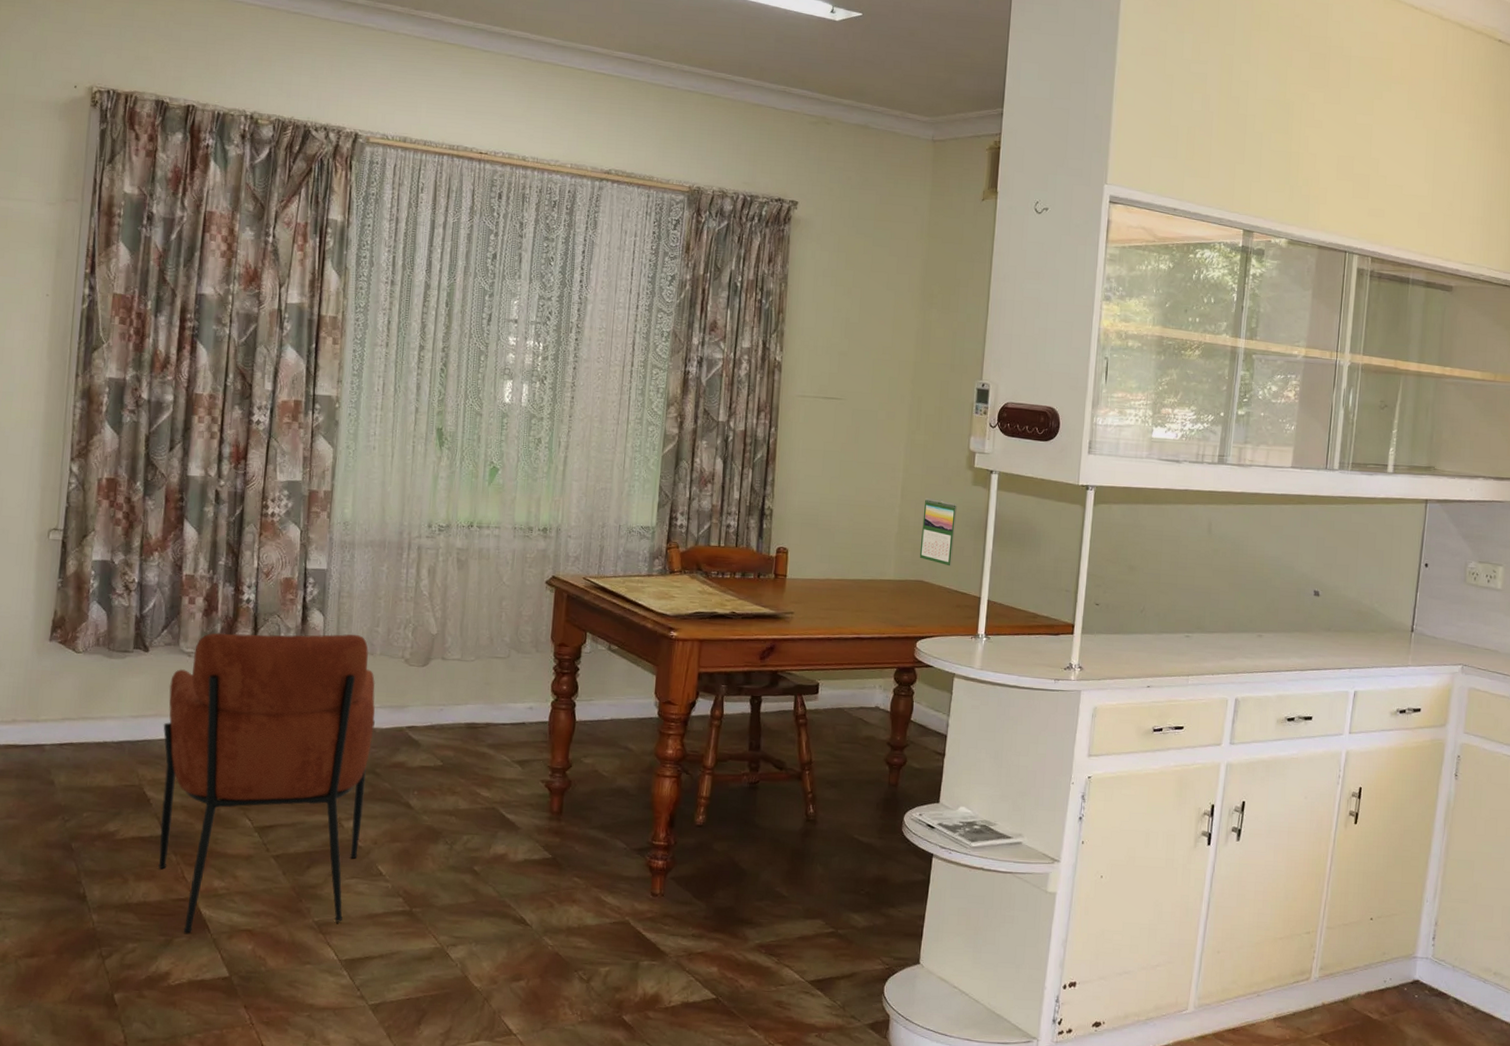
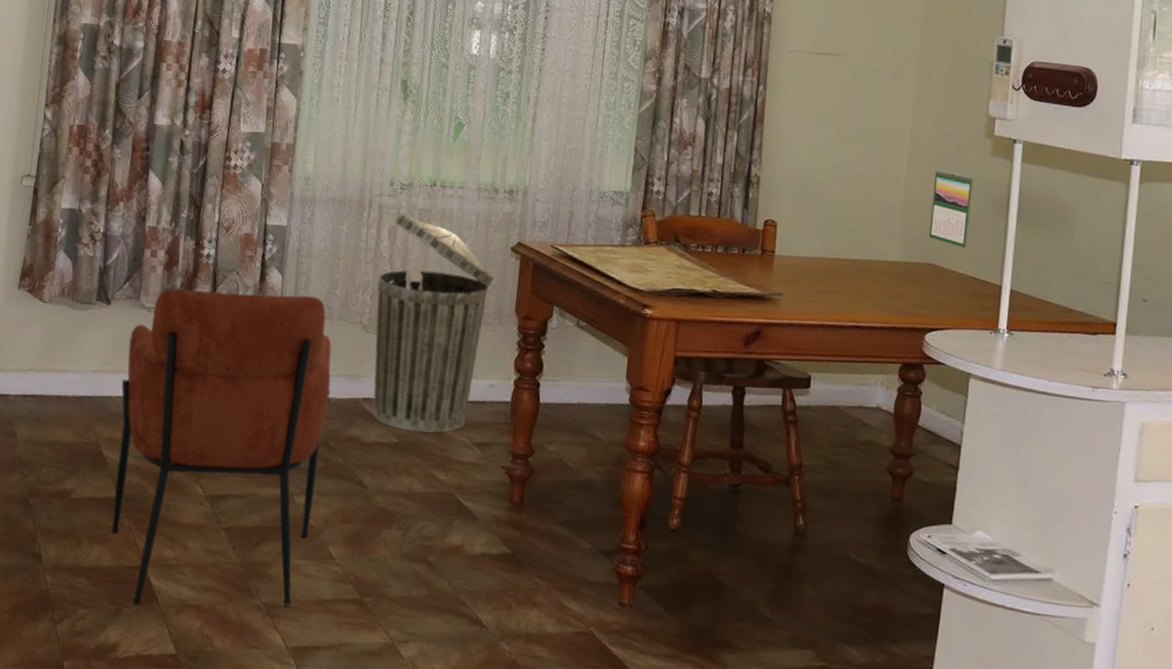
trash can: none [417,553,531,755] -> present [373,213,494,433]

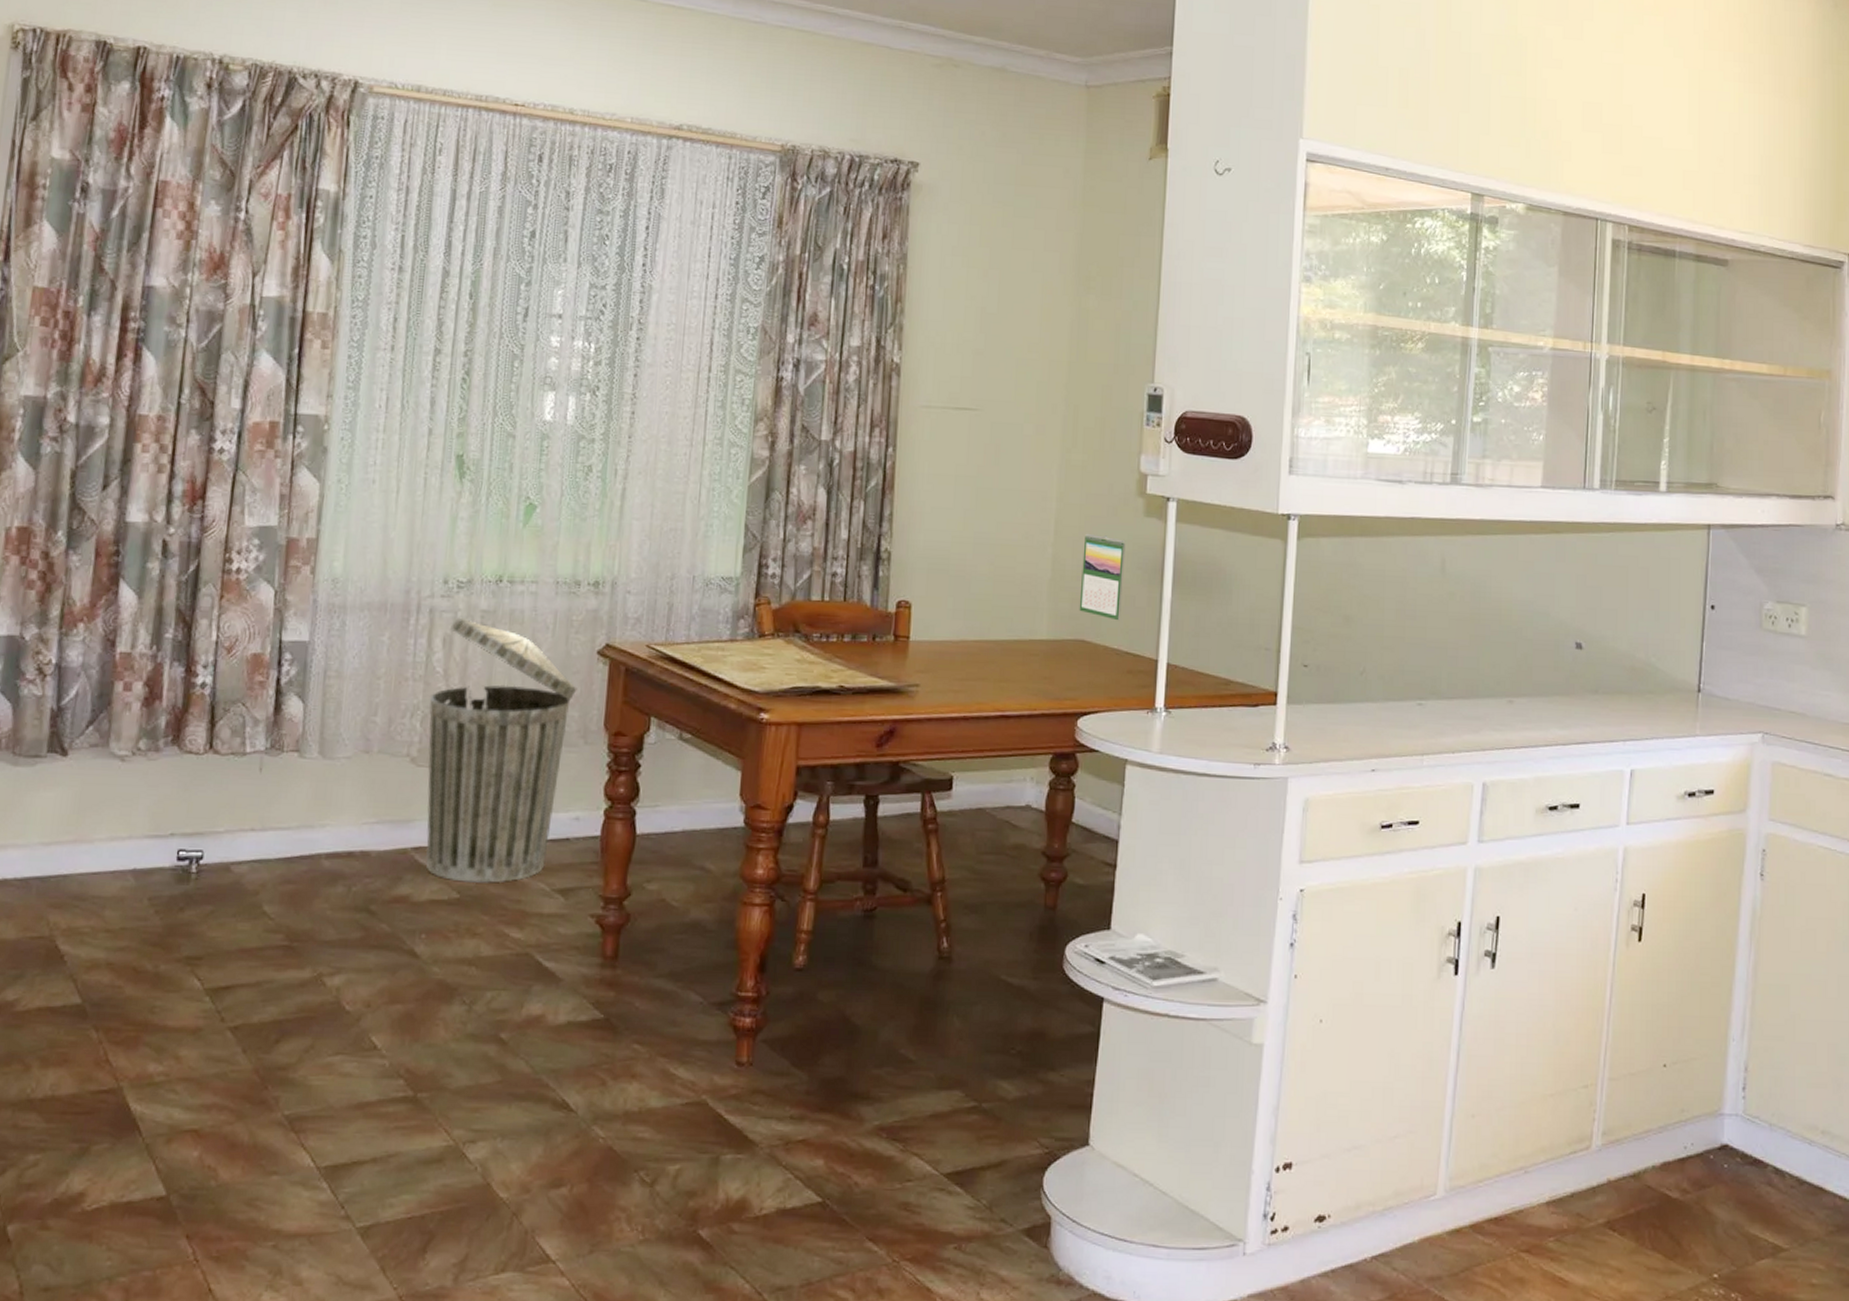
chair: present [111,288,332,606] -> none [73,726,372,1138]

